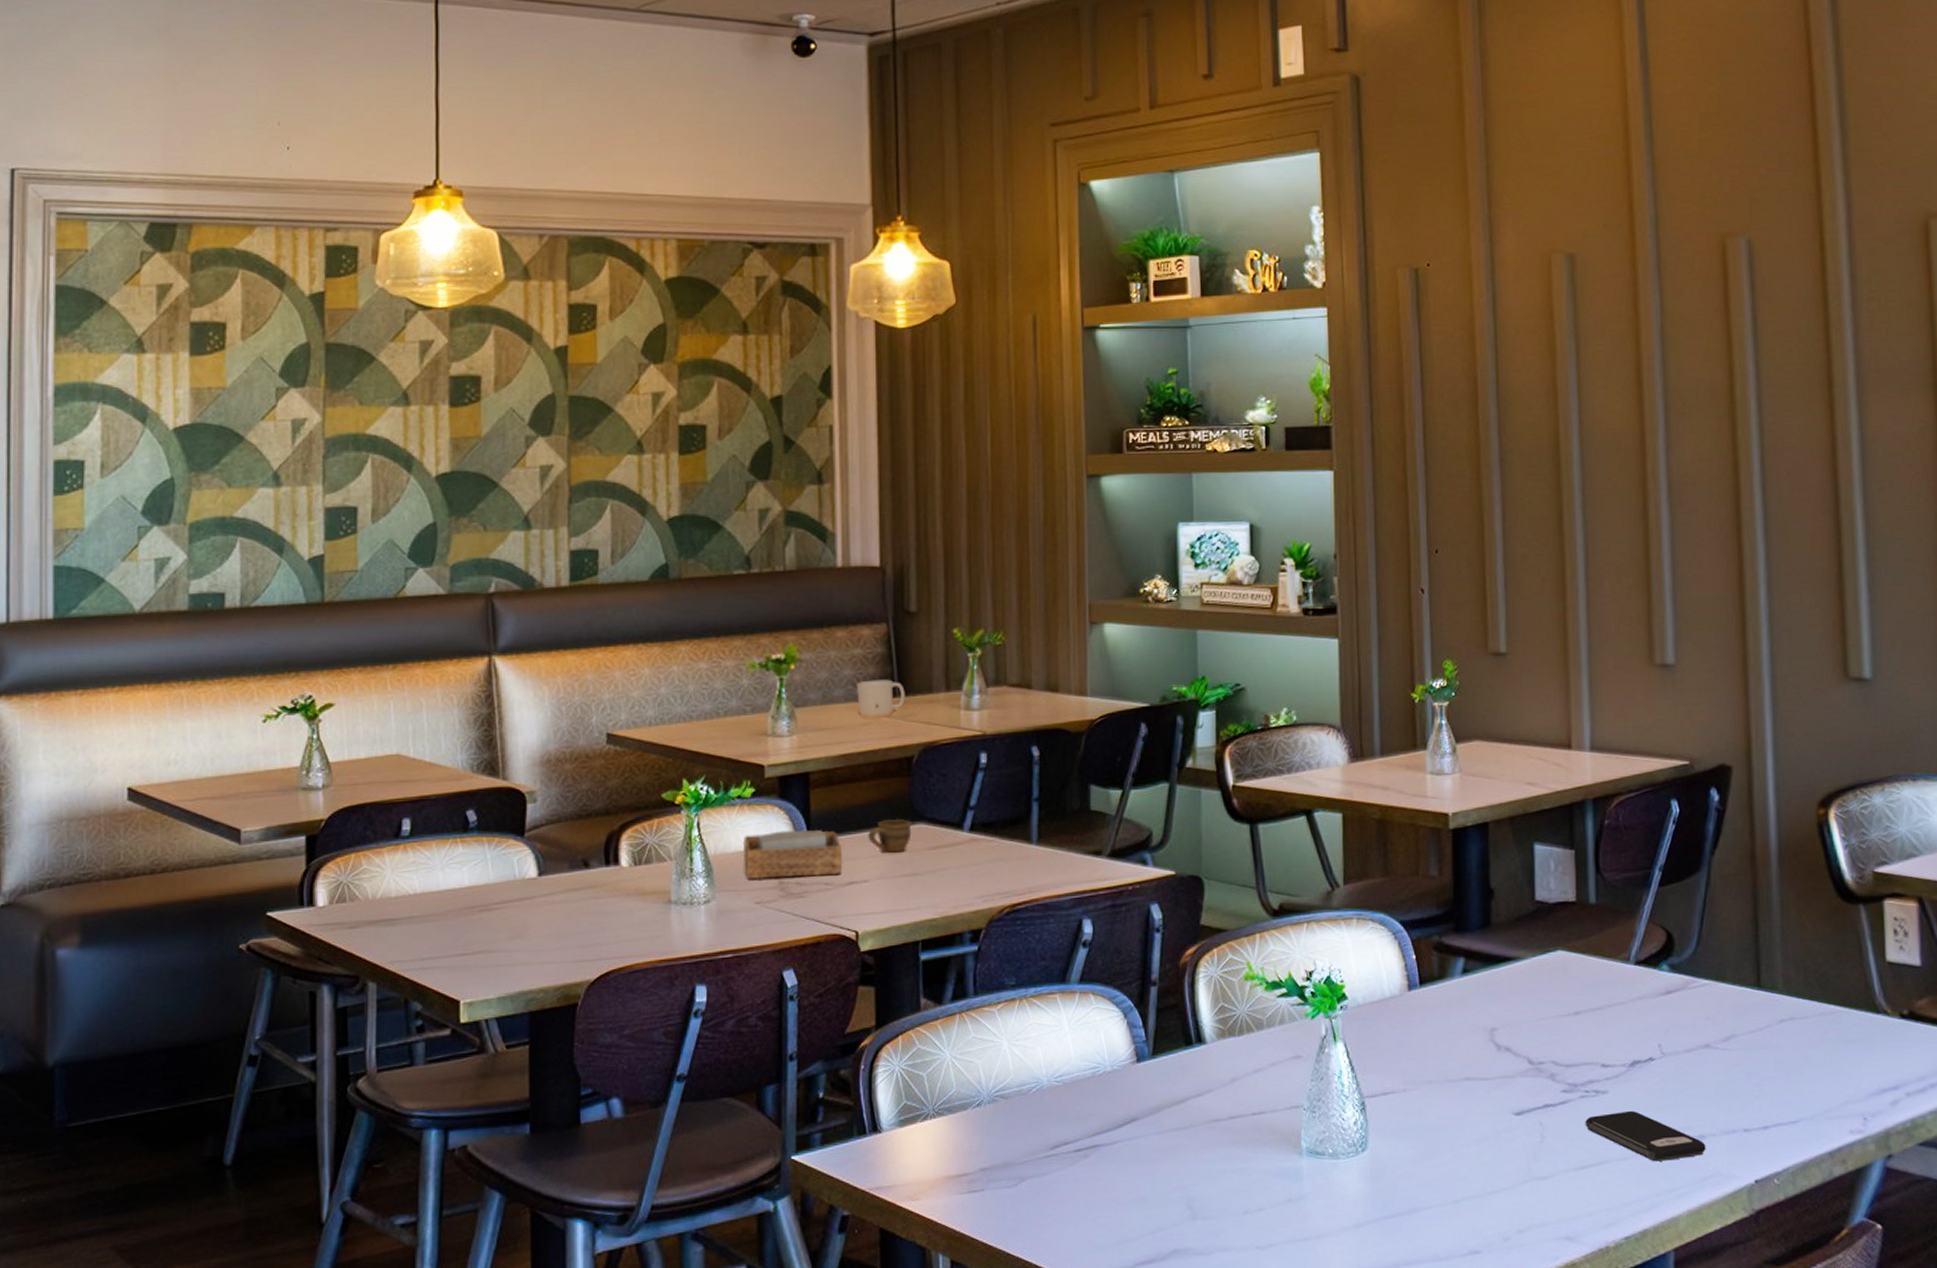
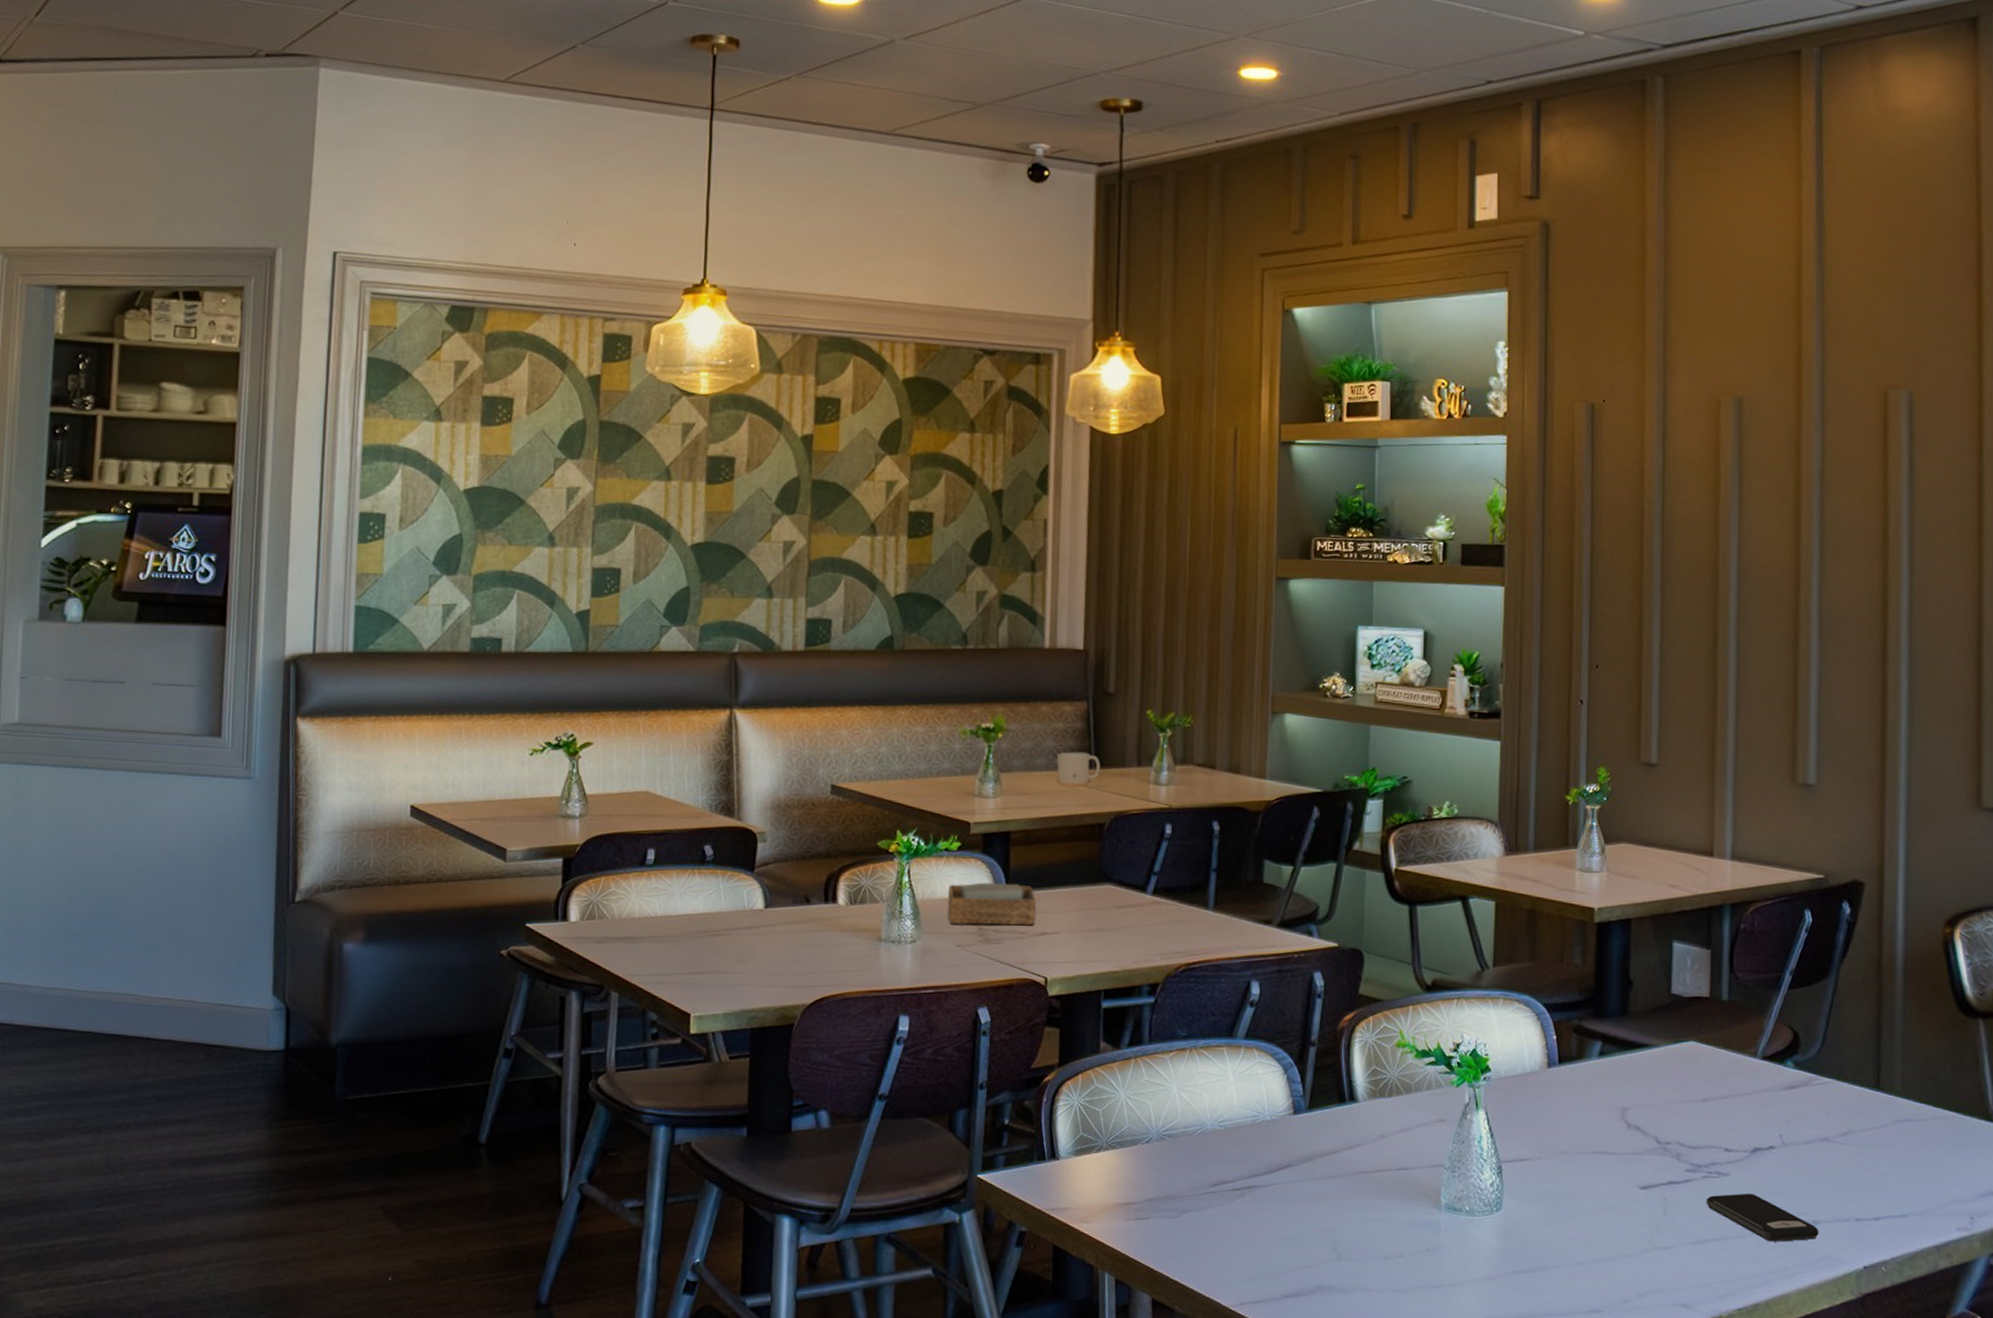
cup: present [868,818,912,853] -> none [1060,878,1100,909]

